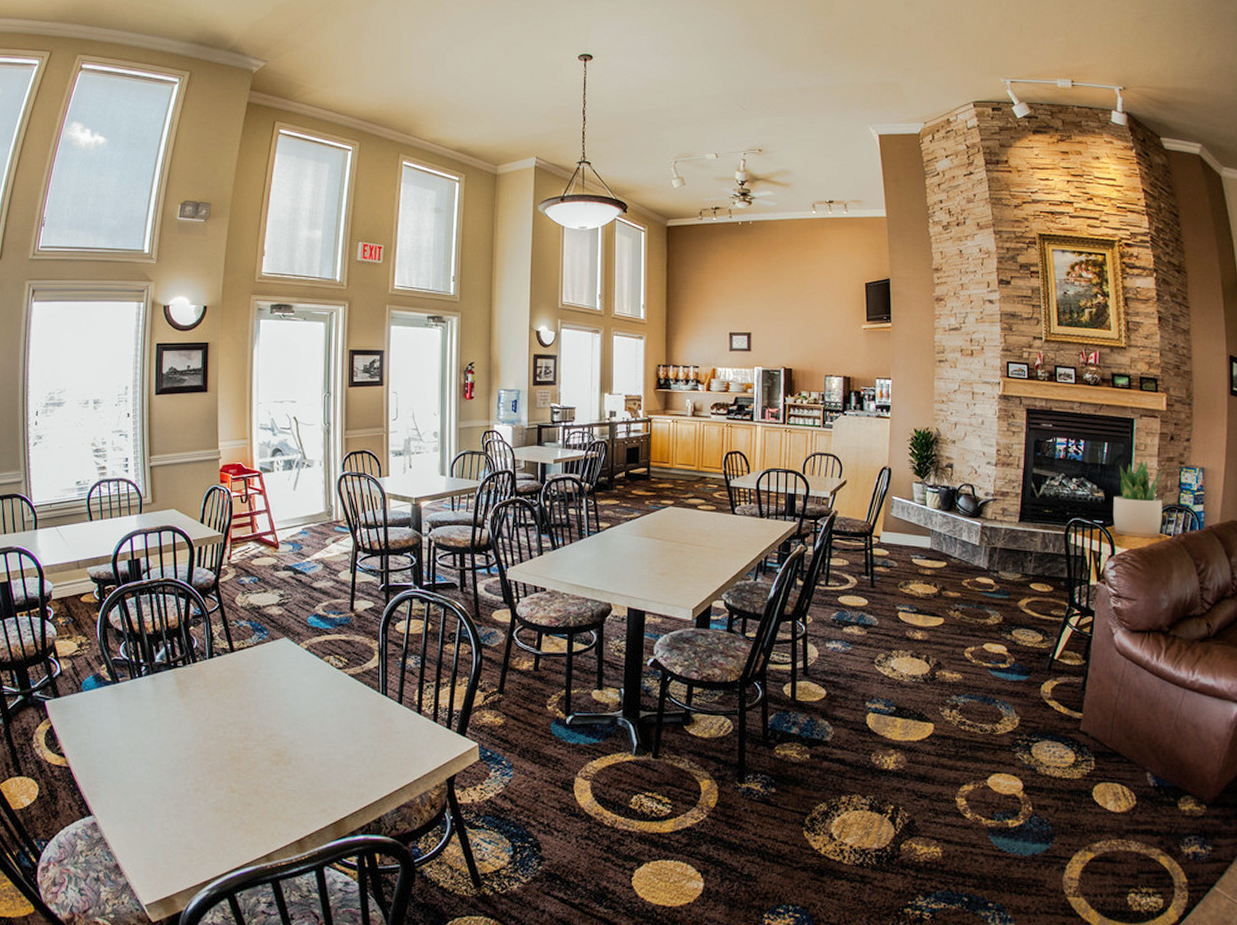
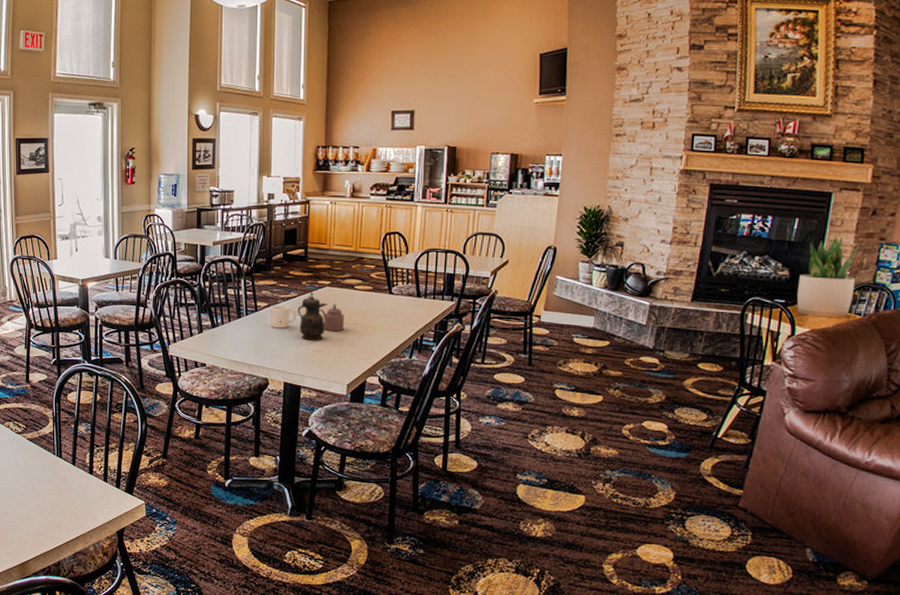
mug: none [612,525,639,550] -> present [269,305,296,329]
coffeepot: none [641,512,672,563] -> present [297,292,328,341]
sugar bowl: none [663,525,688,554] -> present [319,304,344,332]

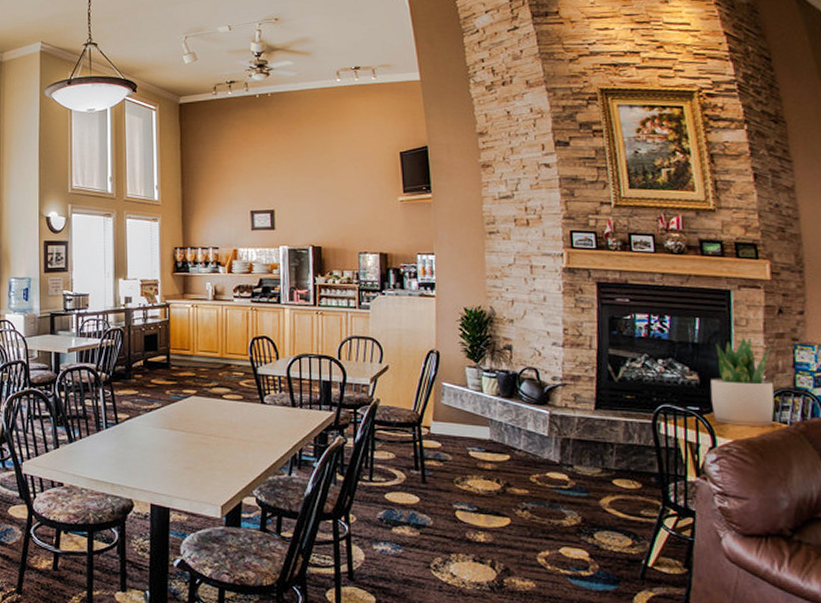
mug: present [269,305,296,329] -> none [131,416,161,443]
coffeepot: present [297,292,328,341] -> none [162,402,195,457]
sugar bowl: present [319,304,344,332] -> none [186,415,214,446]

